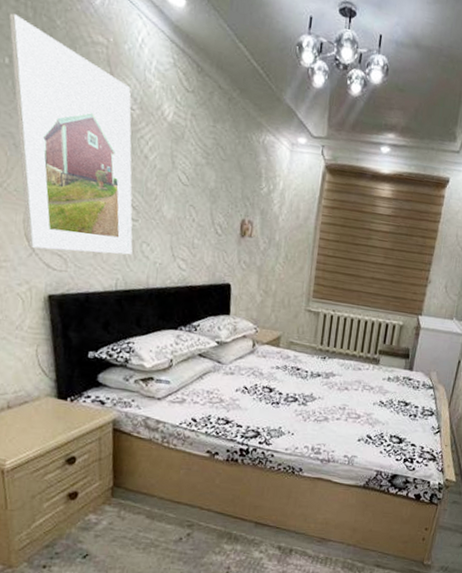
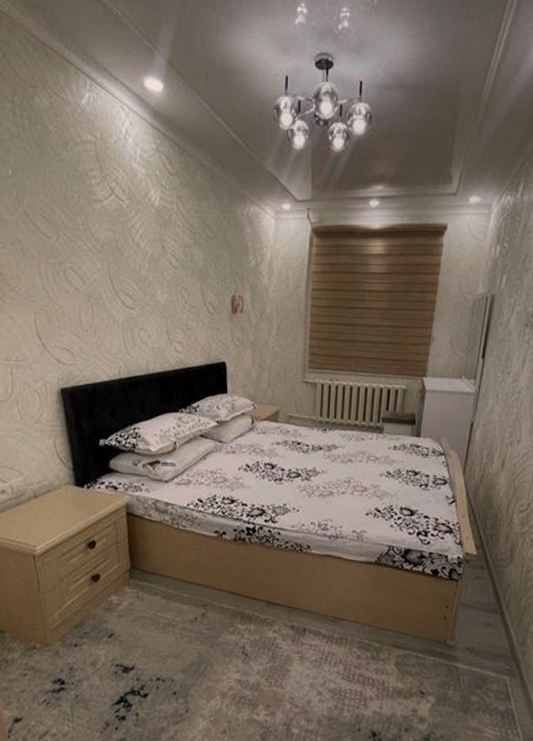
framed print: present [9,13,133,255] -> none [9,127,132,346]

